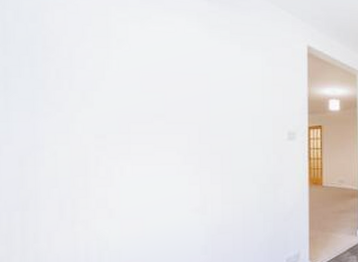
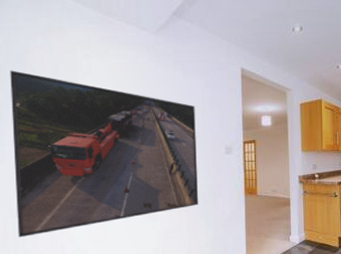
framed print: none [20,31,257,236] -> present [10,70,199,238]

